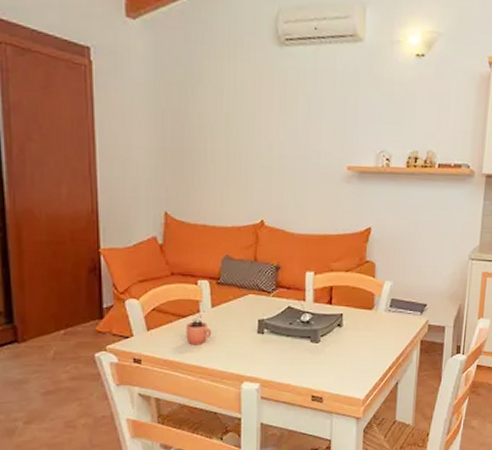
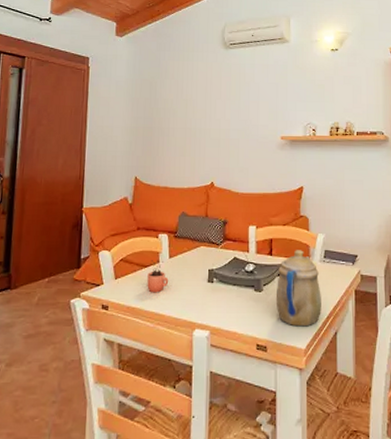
teapot: none [334,298,384,378] -> present [275,250,321,327]

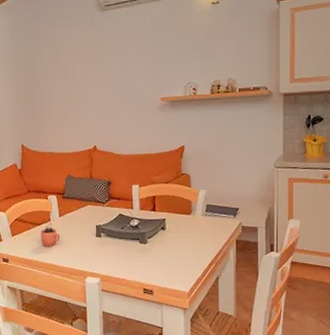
teapot: present [275,250,321,327] -> none [160,205,204,273]

